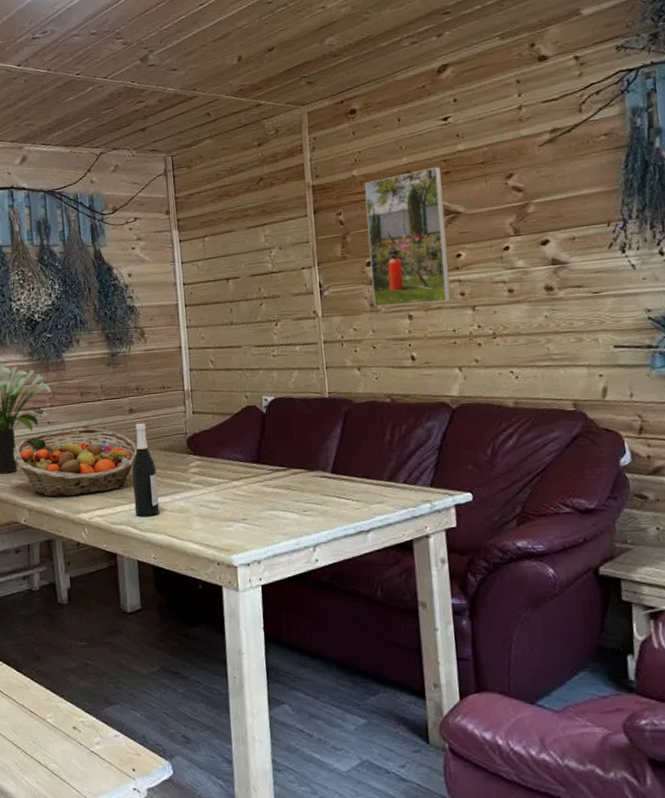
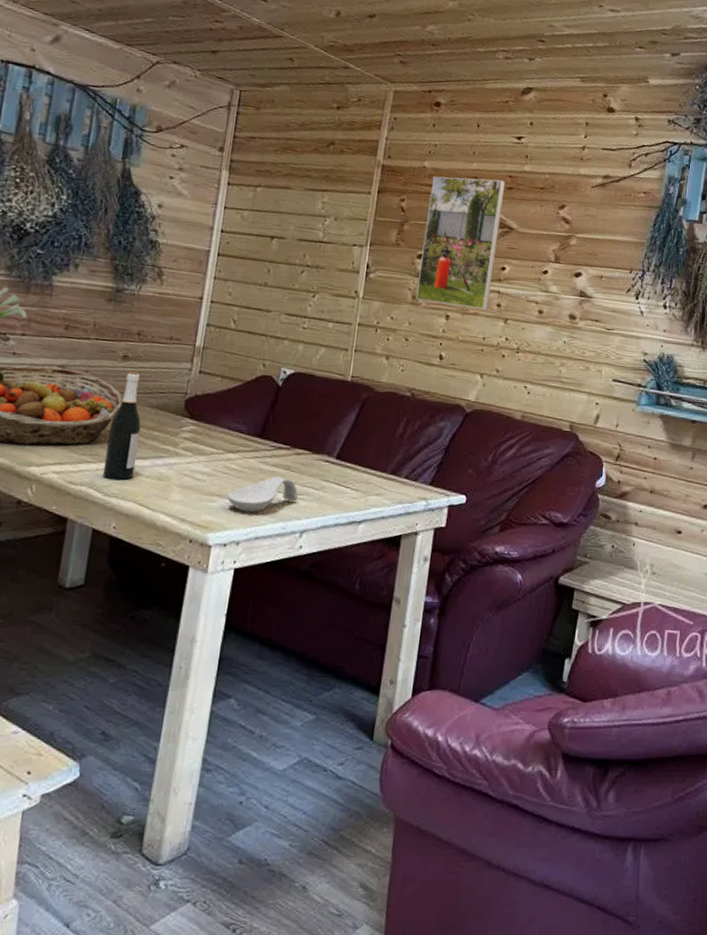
spoon rest: none [240,496,305,533] -> present [227,476,299,513]

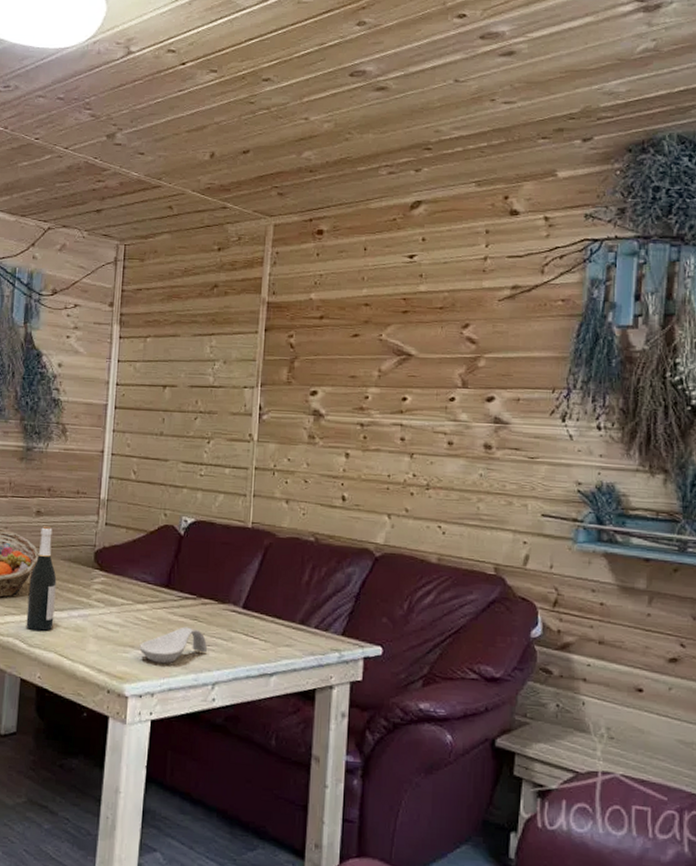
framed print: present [415,176,506,310] -> none [311,303,400,445]

